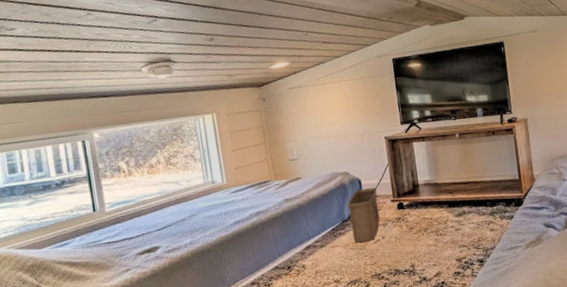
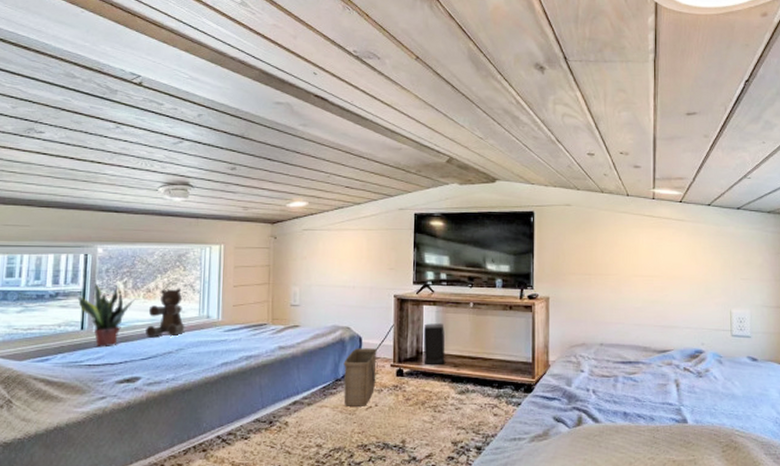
potted plant: none [84,167,141,225] -> present [78,284,136,346]
teddy bear: none [155,159,193,210] -> present [146,288,185,338]
speaker: none [416,156,441,195] -> present [423,323,445,364]

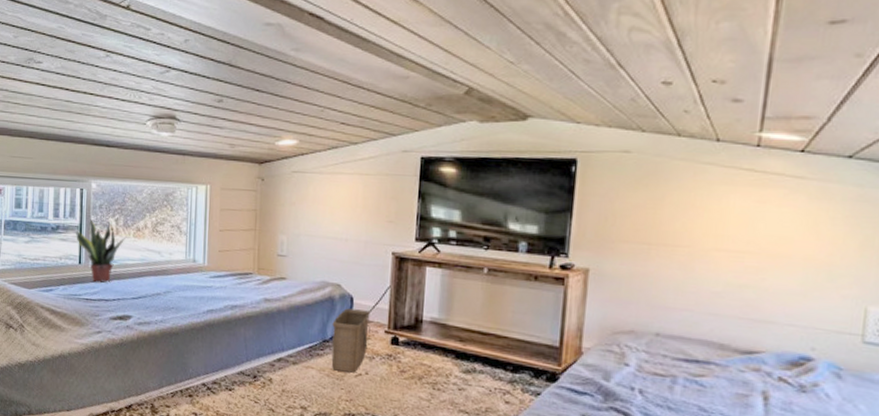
teddy bear: present [146,288,185,338] -> none [136,228,172,278]
speaker: present [423,323,445,364] -> none [423,288,451,337]

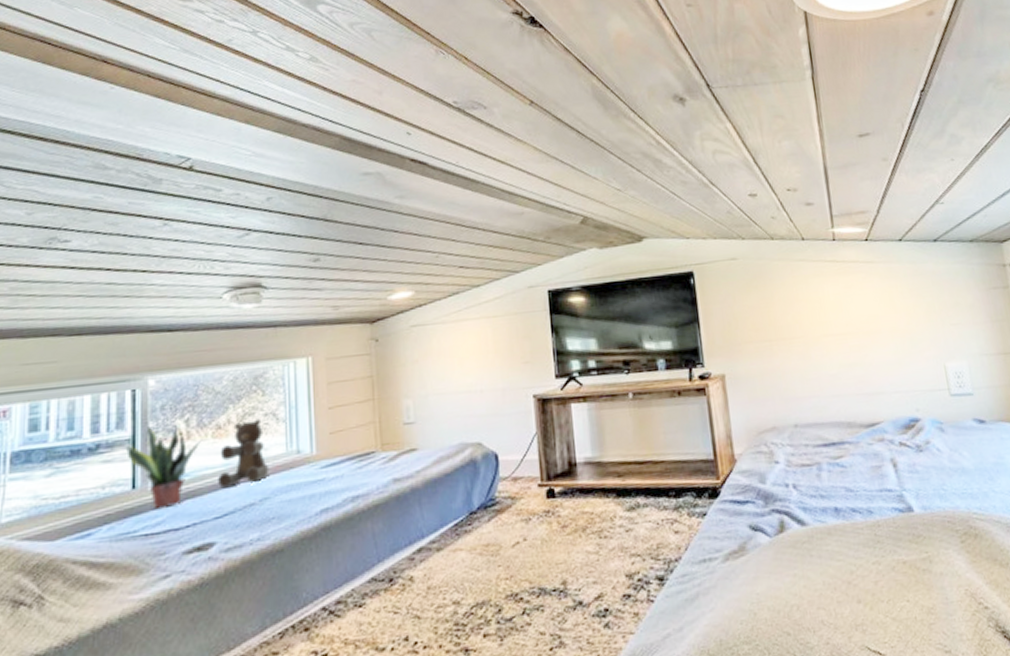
teddy bear: none [136,228,172,278] -> present [218,418,270,489]
basket: present [331,308,371,373] -> none [478,465,523,546]

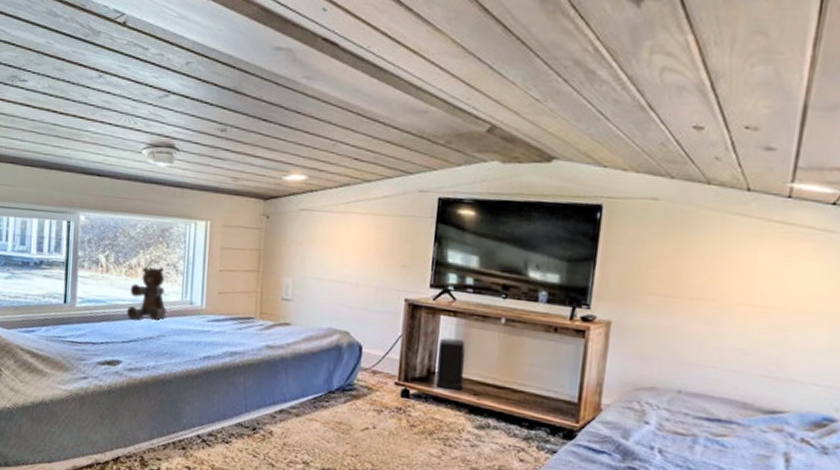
potted plant: present [126,427,203,509] -> none [61,255,118,324]
speaker: none [574,424,606,479] -> present [435,338,466,391]

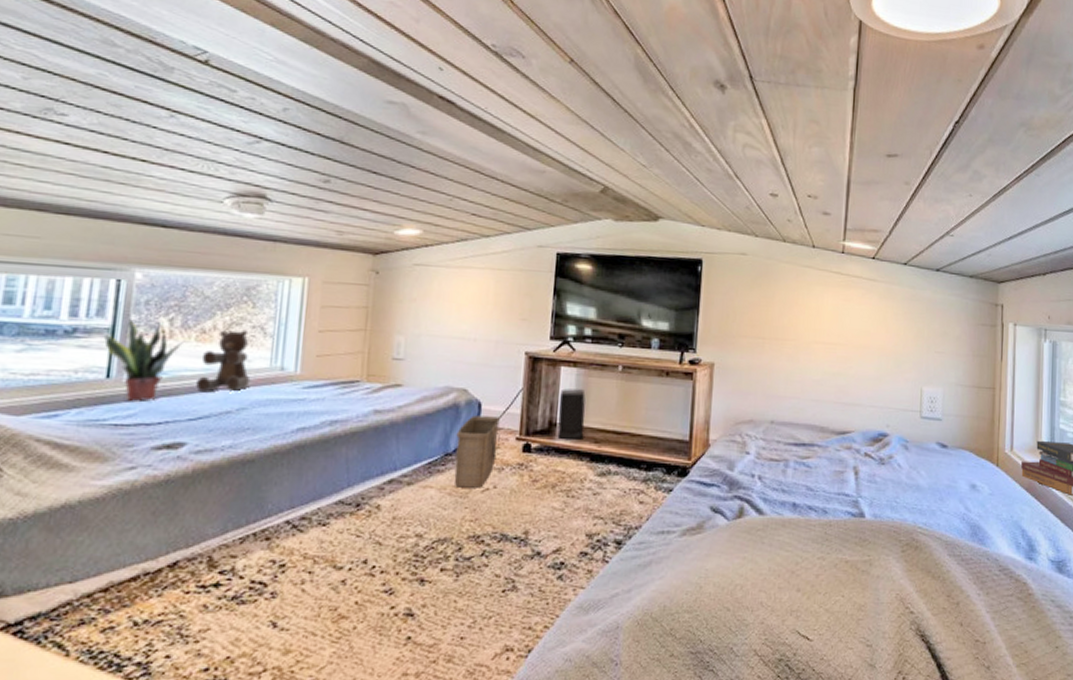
potted plant: none [61,255,118,324] -> present [104,319,185,401]
basket: none [336,357,380,427] -> present [454,415,500,488]

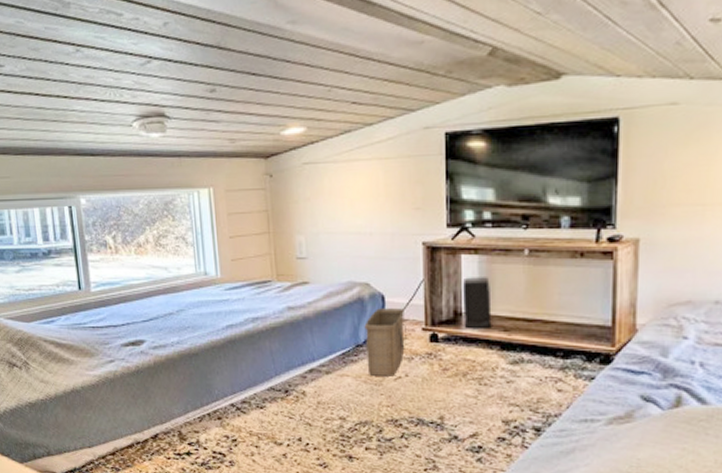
potted plant: present [104,319,185,401] -> none [70,239,128,307]
teddy bear: present [196,329,251,393] -> none [142,241,183,298]

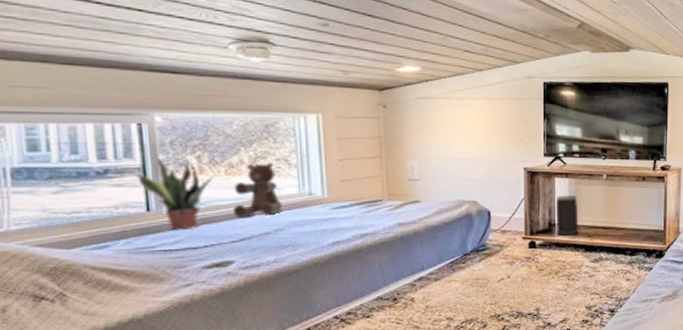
potted plant: none [70,239,128,307] -> present [137,159,216,229]
teddy bear: none [142,241,183,298] -> present [233,162,283,218]
basket: present [364,308,406,377] -> none [472,222,509,280]

